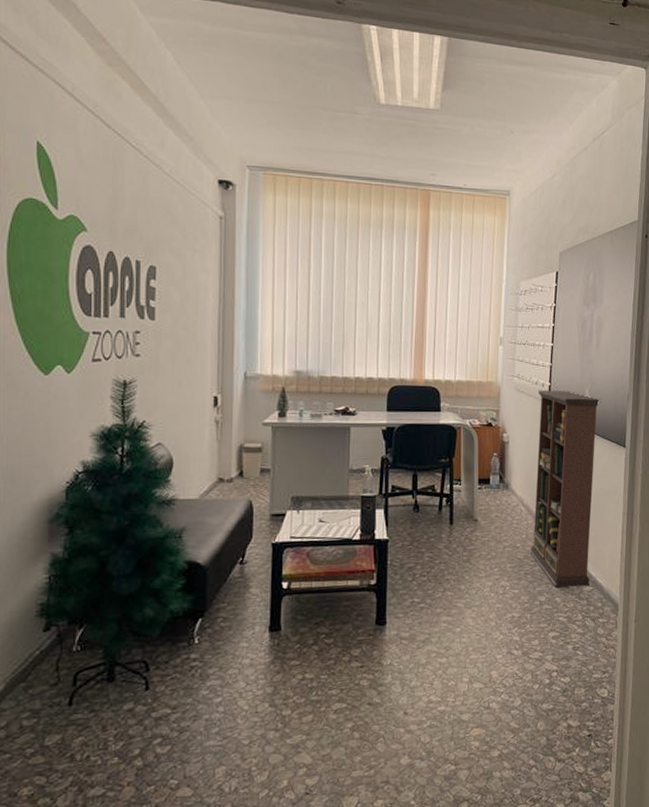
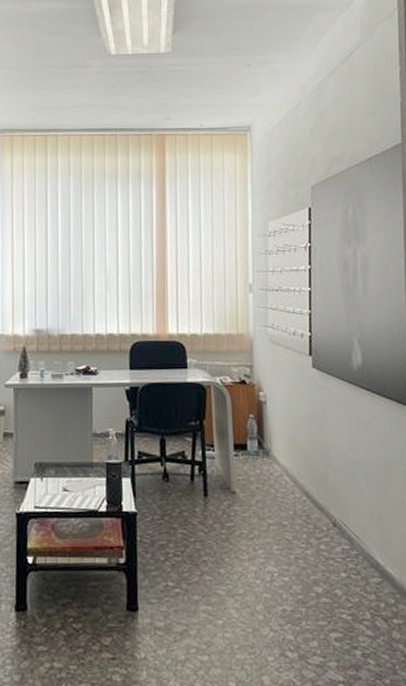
bookcase: present [529,390,601,588] -> none [297,340,379,578]

